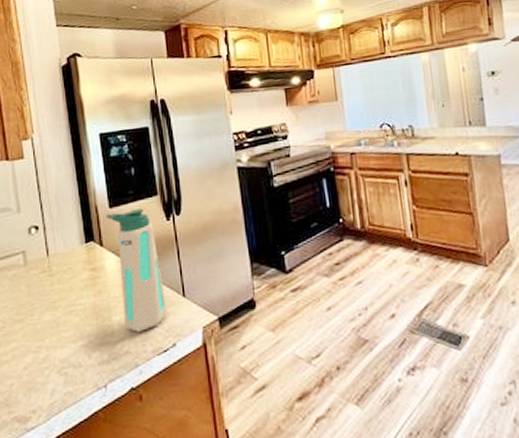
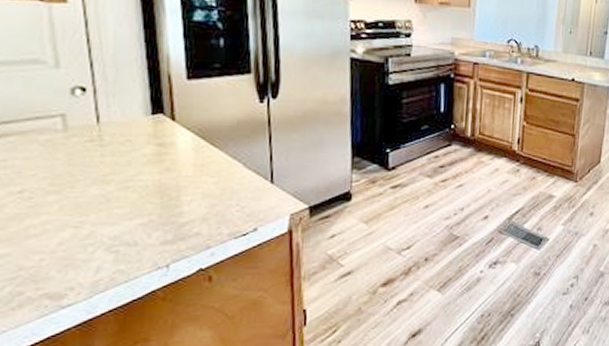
water bottle: present [106,208,168,332] -> none [181,85,251,214]

